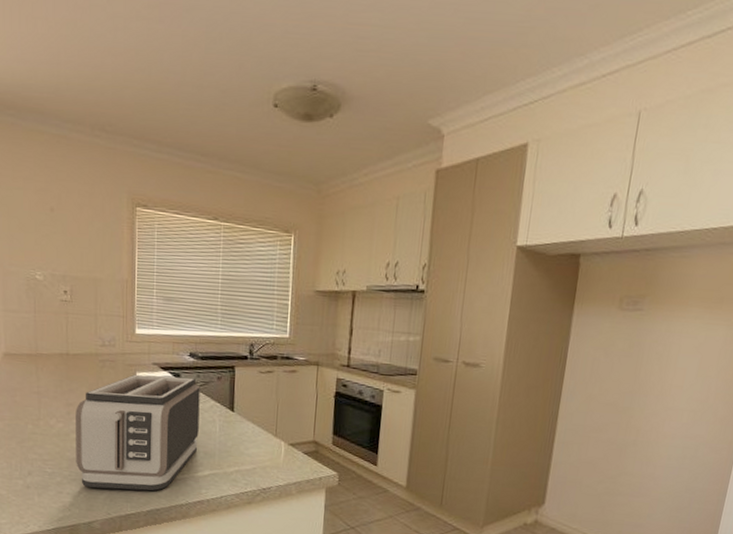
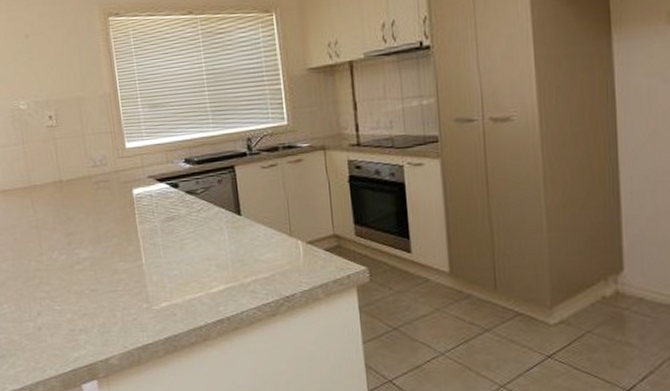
toaster: present [76,374,200,491] -> none [76,185,208,320]

